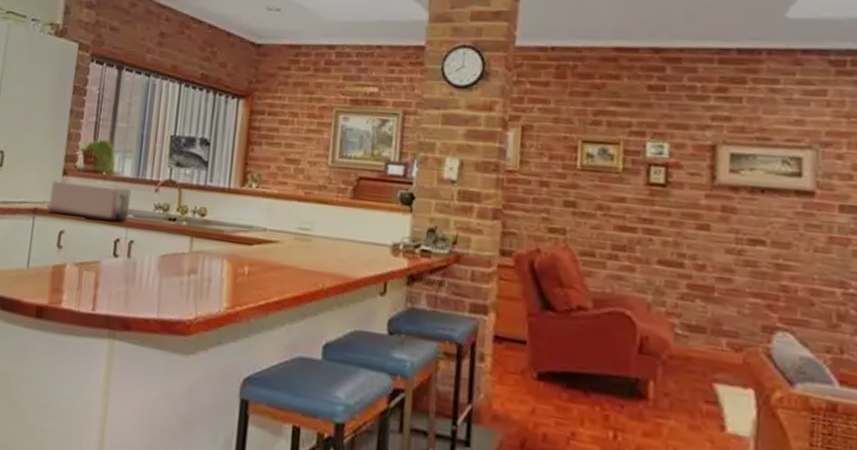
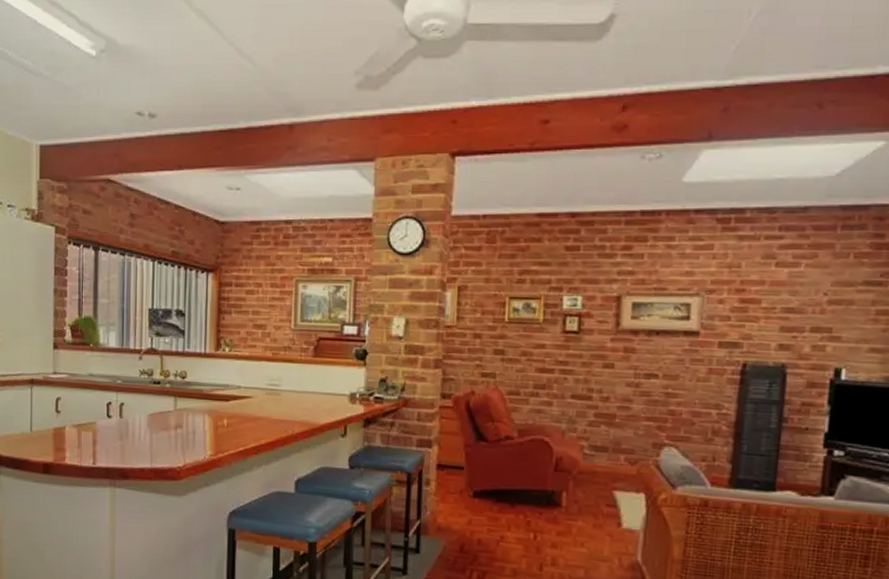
toaster: present [48,179,132,222] -> none [44,352,118,388]

